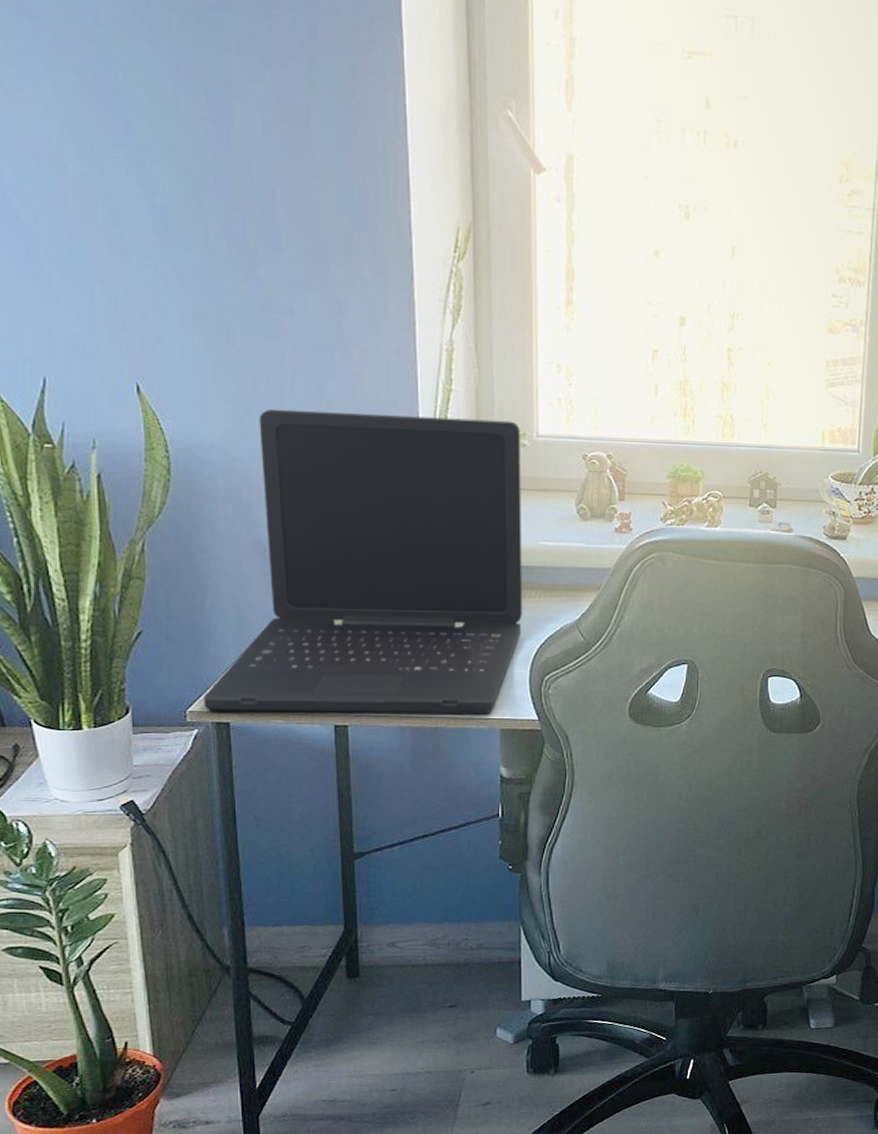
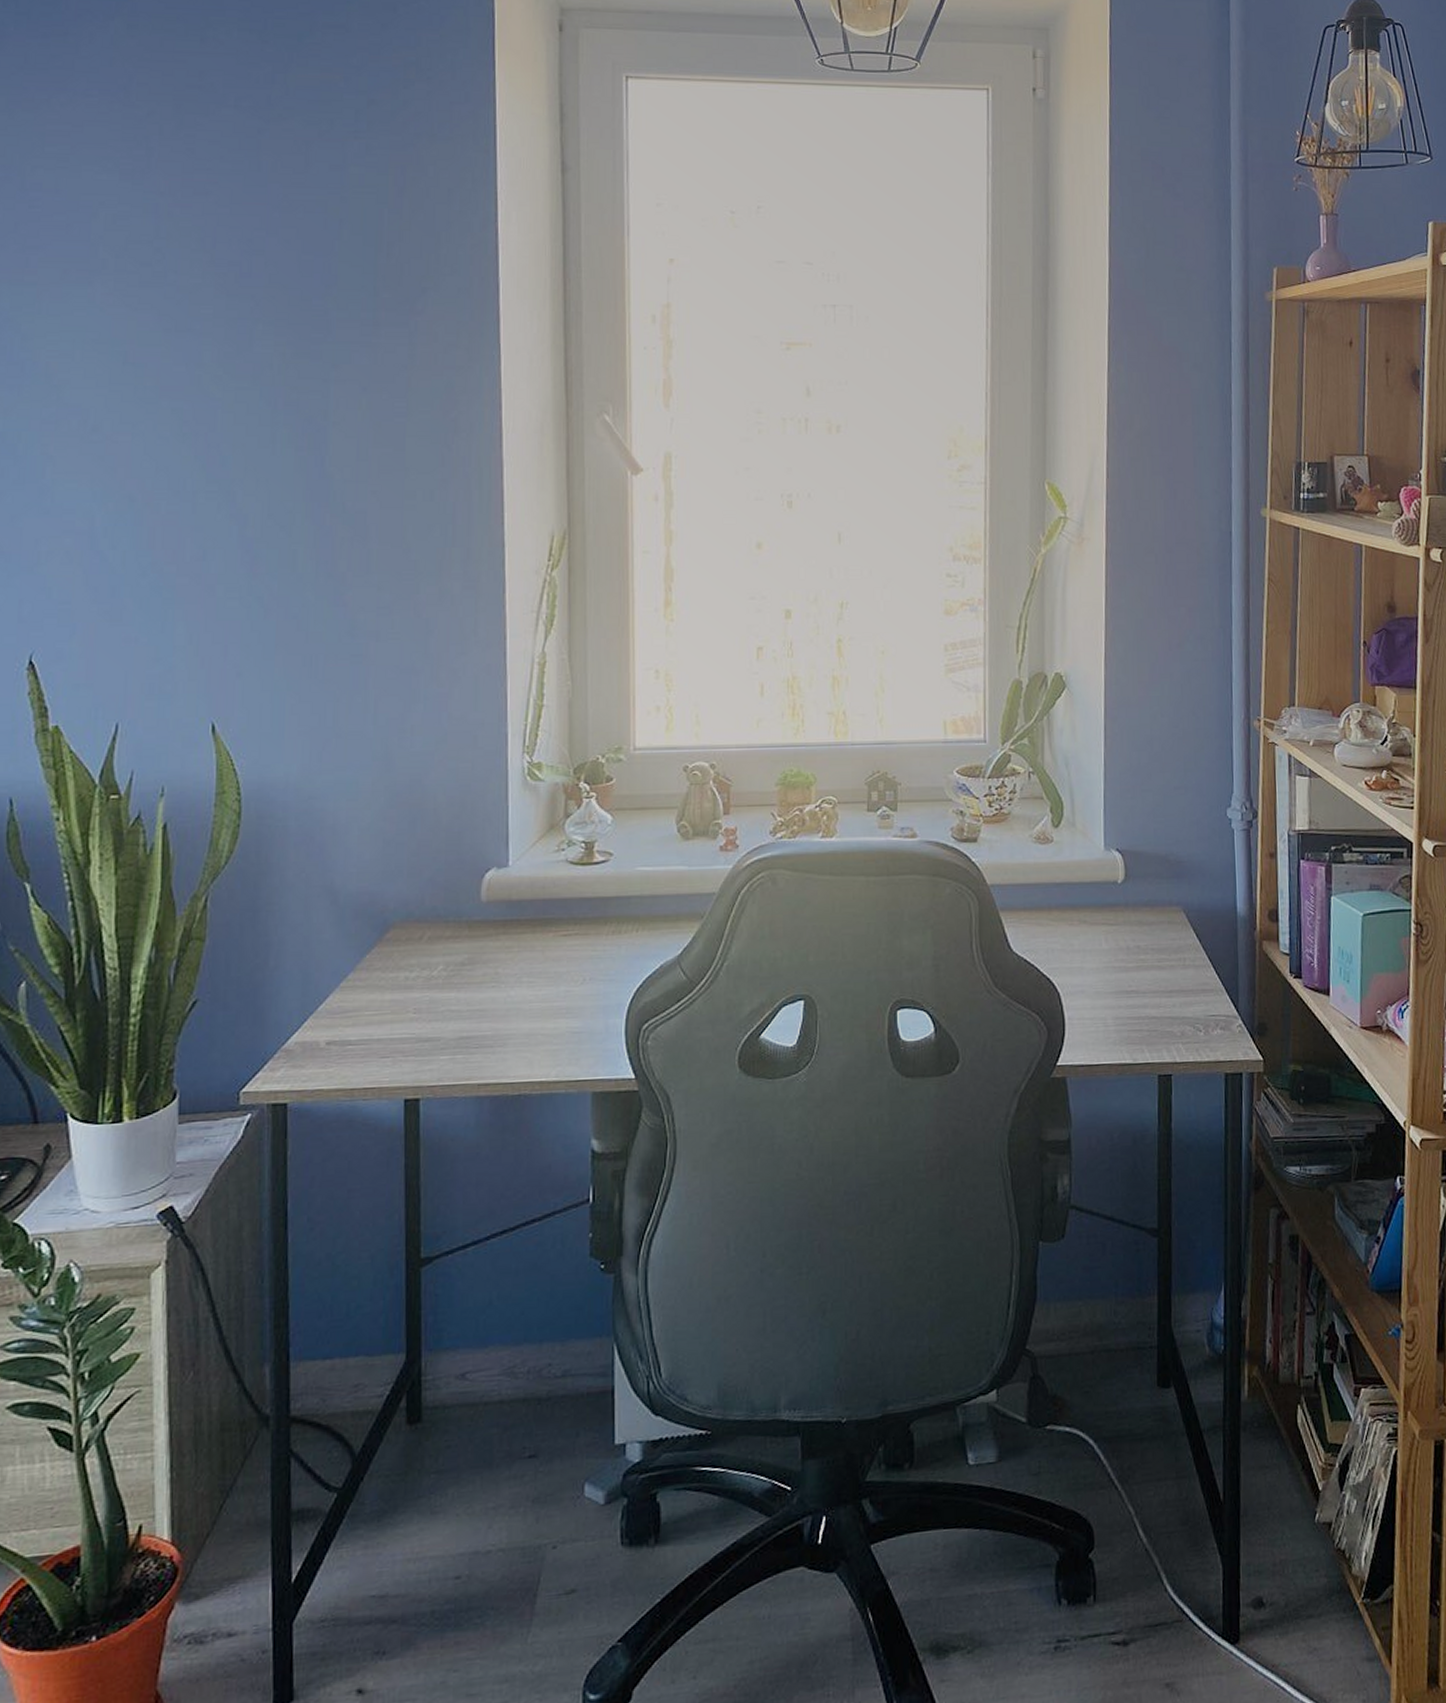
laptop: present [203,408,523,714] -> none [259,734,619,1092]

